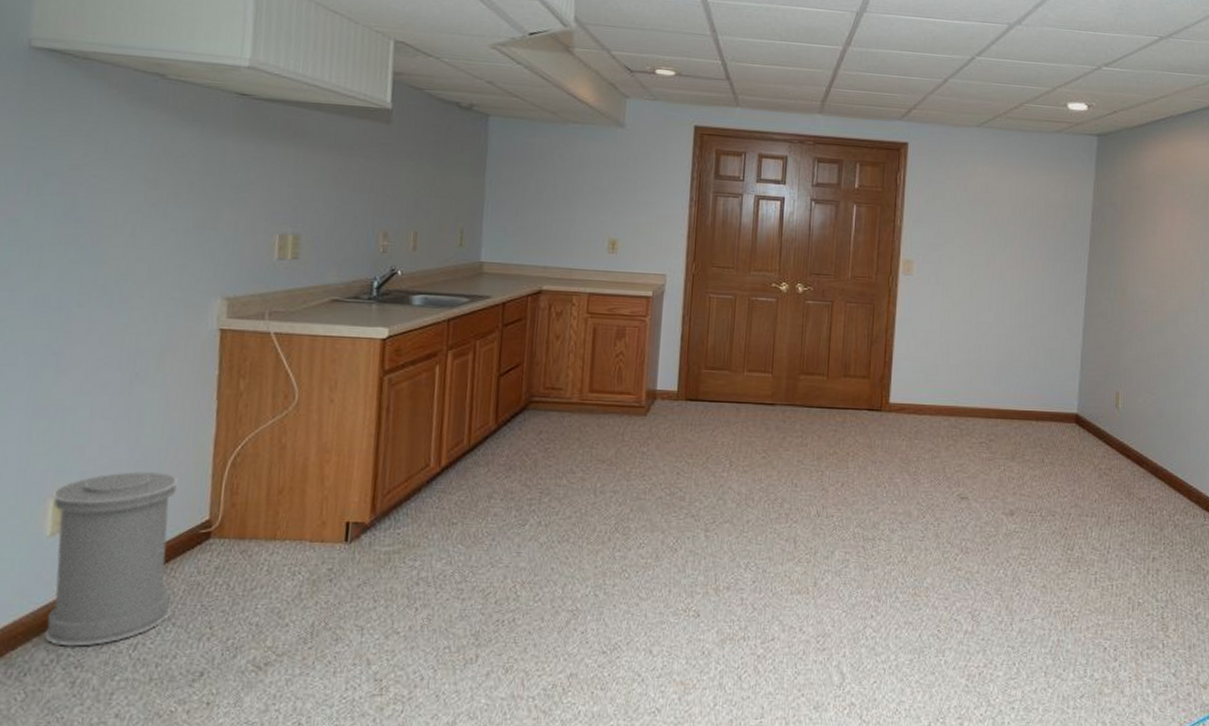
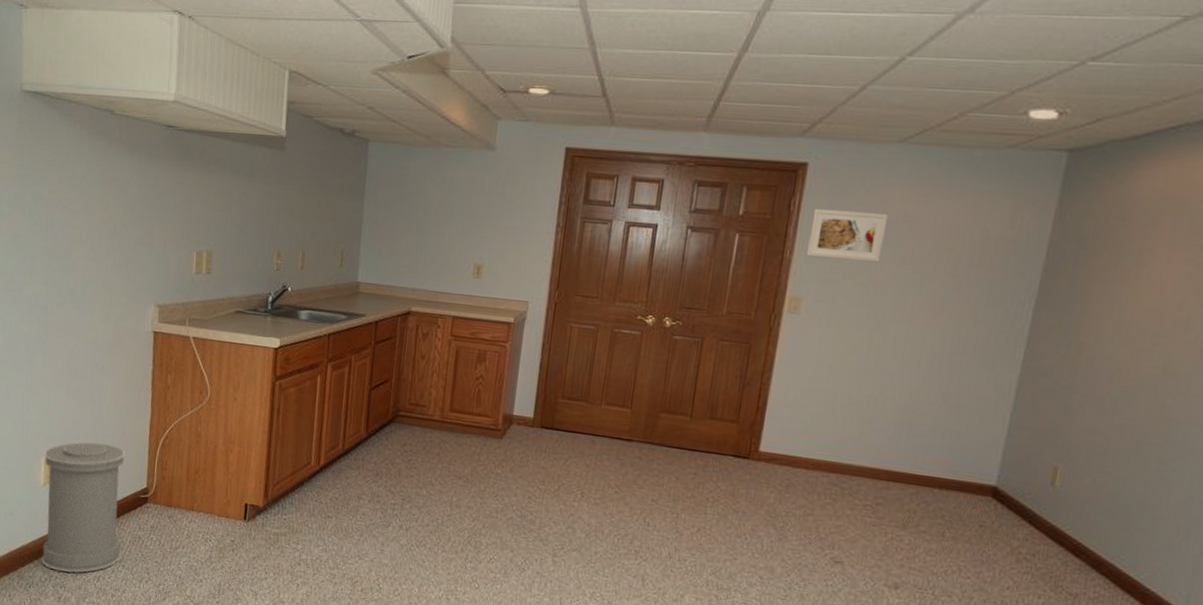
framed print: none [913,182,975,228] -> present [805,209,889,263]

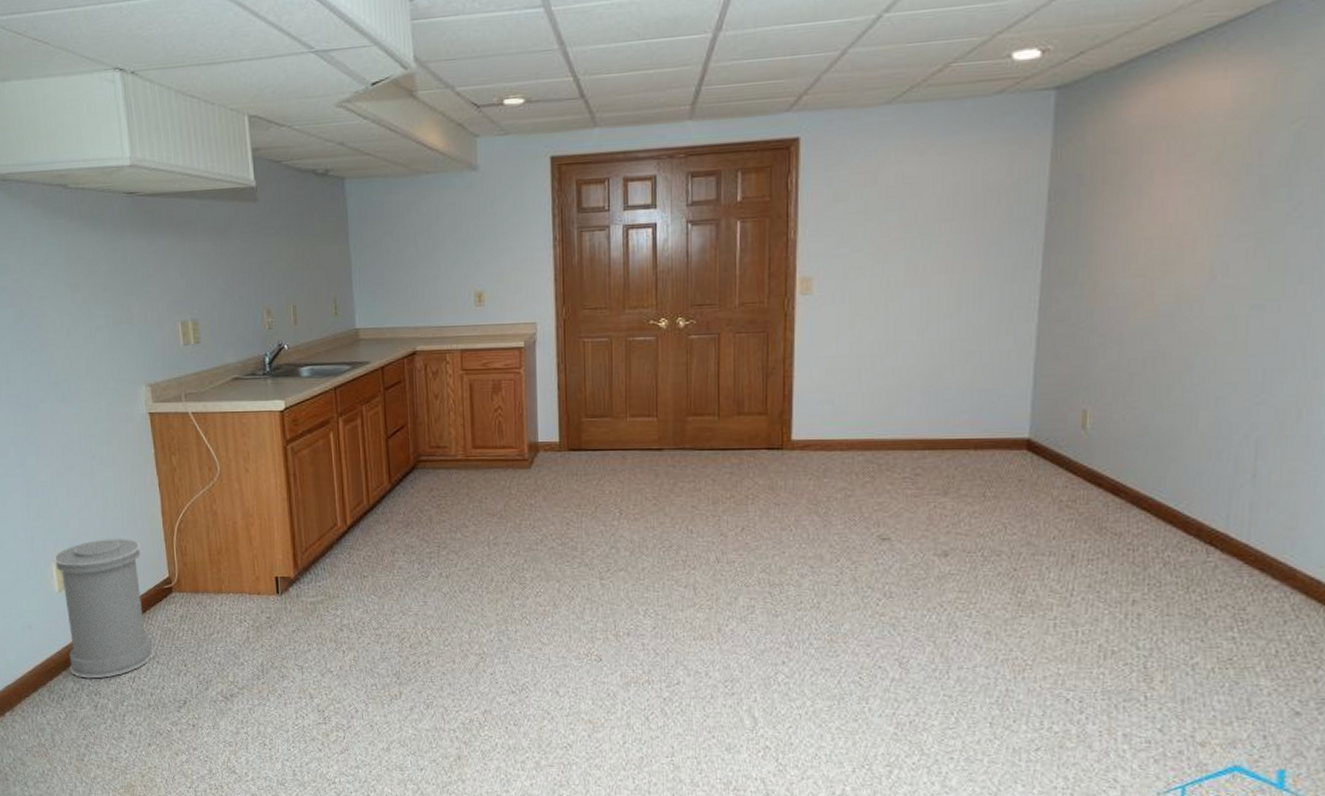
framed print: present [805,209,889,263] -> none [810,179,888,234]

